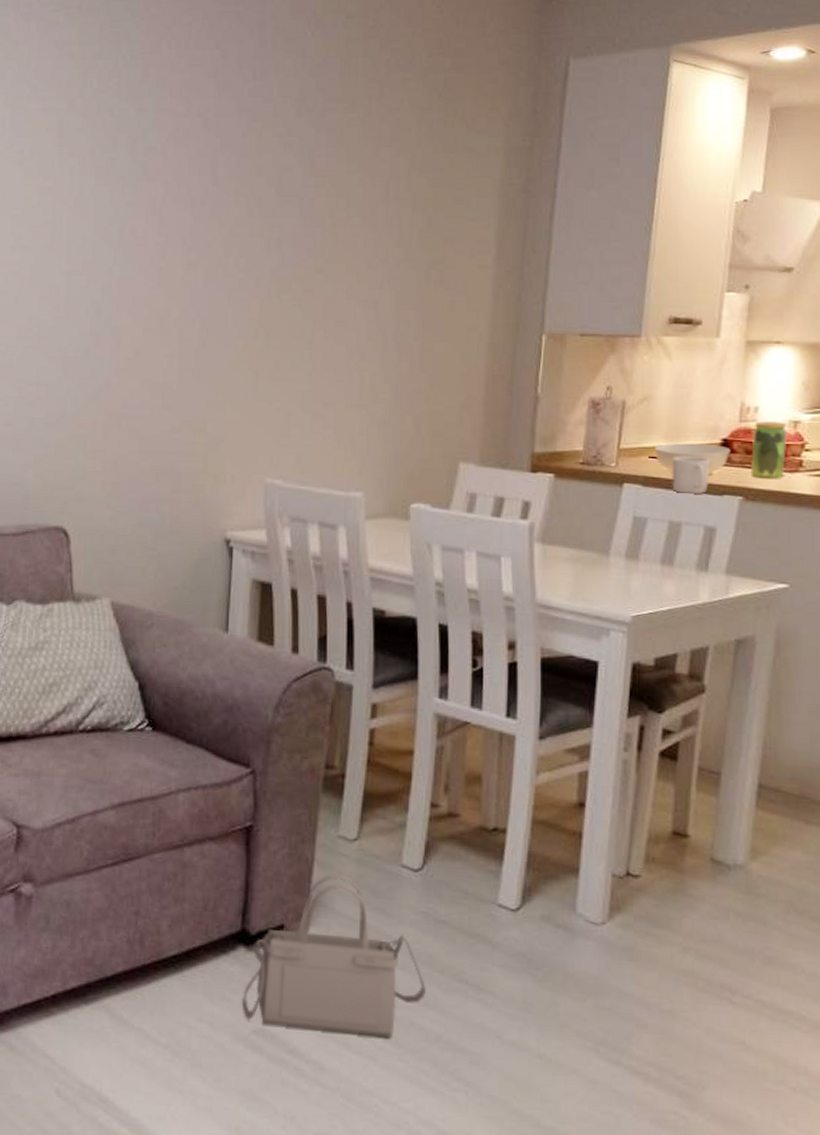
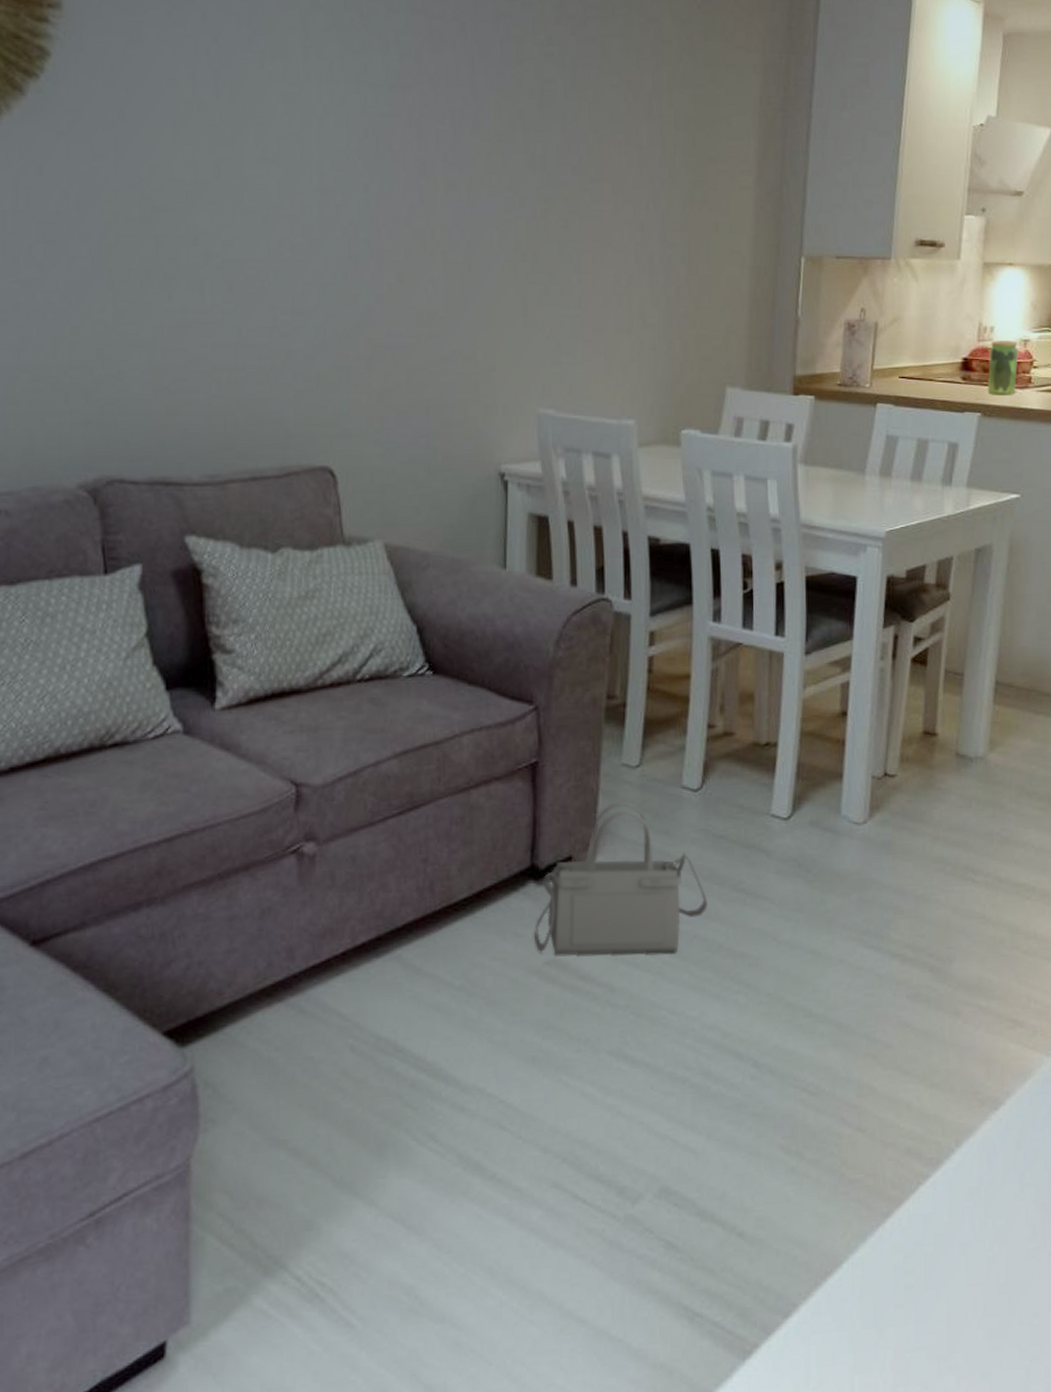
bowl: present [654,443,731,475] -> none [903,363,970,393]
mug: present [672,456,711,495] -> none [919,376,953,413]

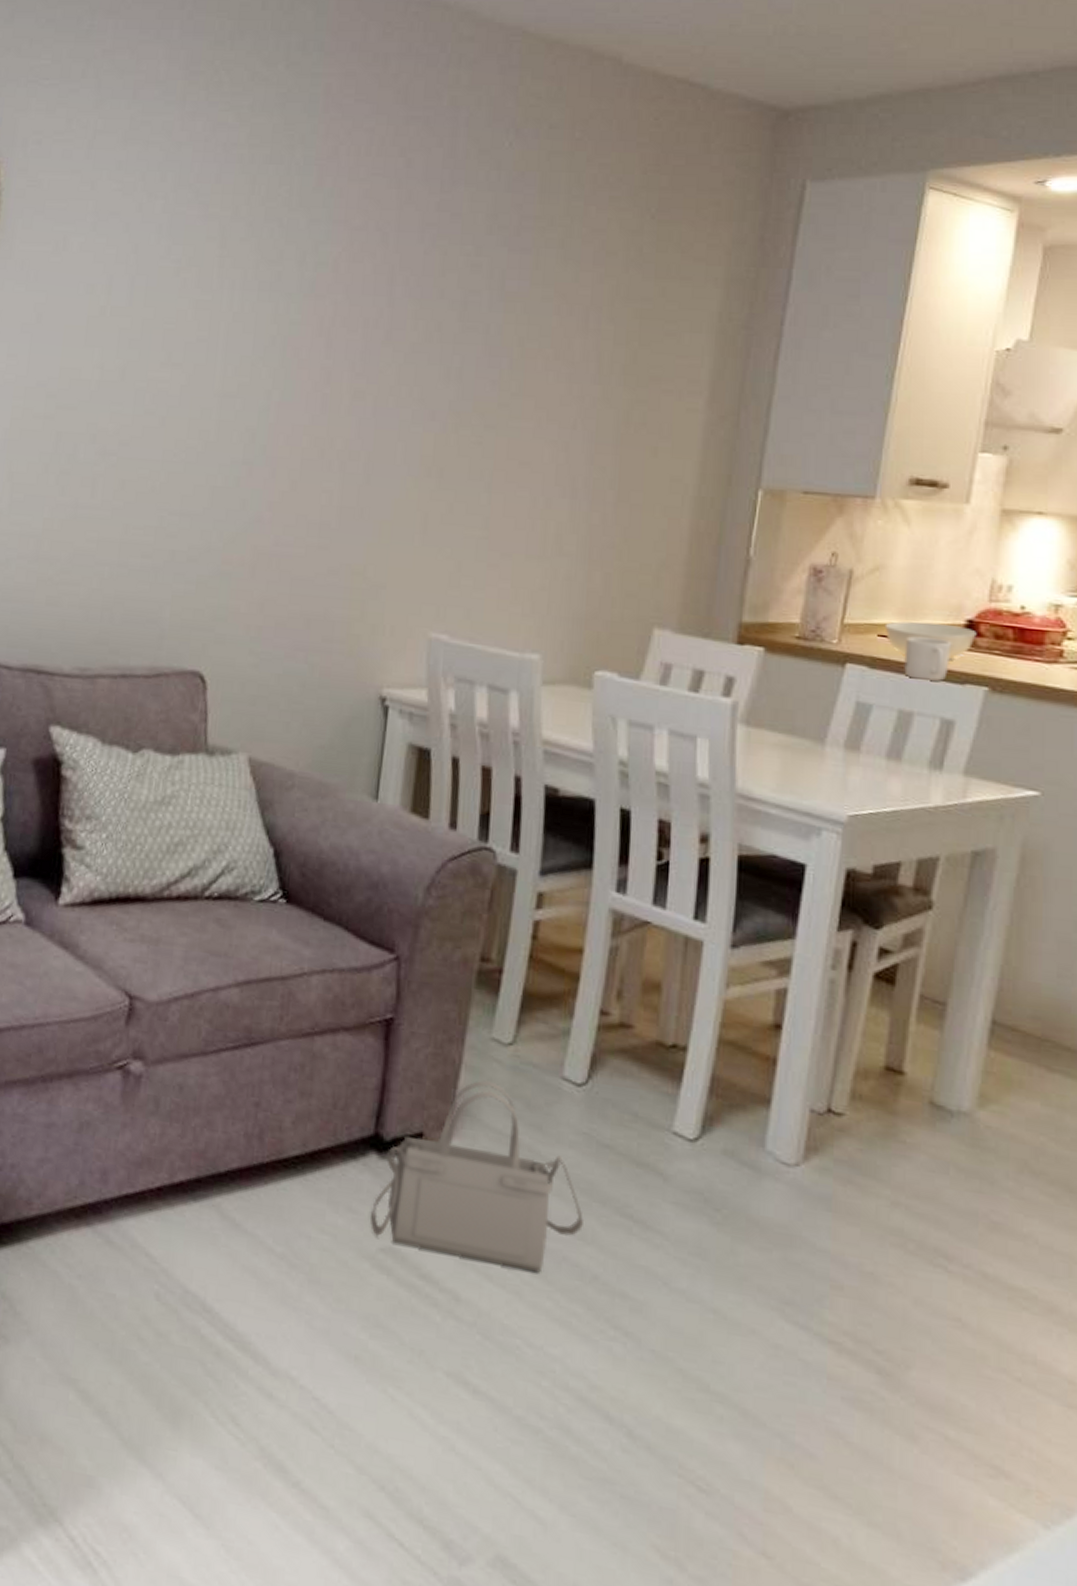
bowl: none [903,363,970,393] -> present [884,621,977,660]
mug: none [919,376,953,413] -> present [904,636,952,682]
jar: present [987,341,1019,395] -> none [999,602,1046,670]

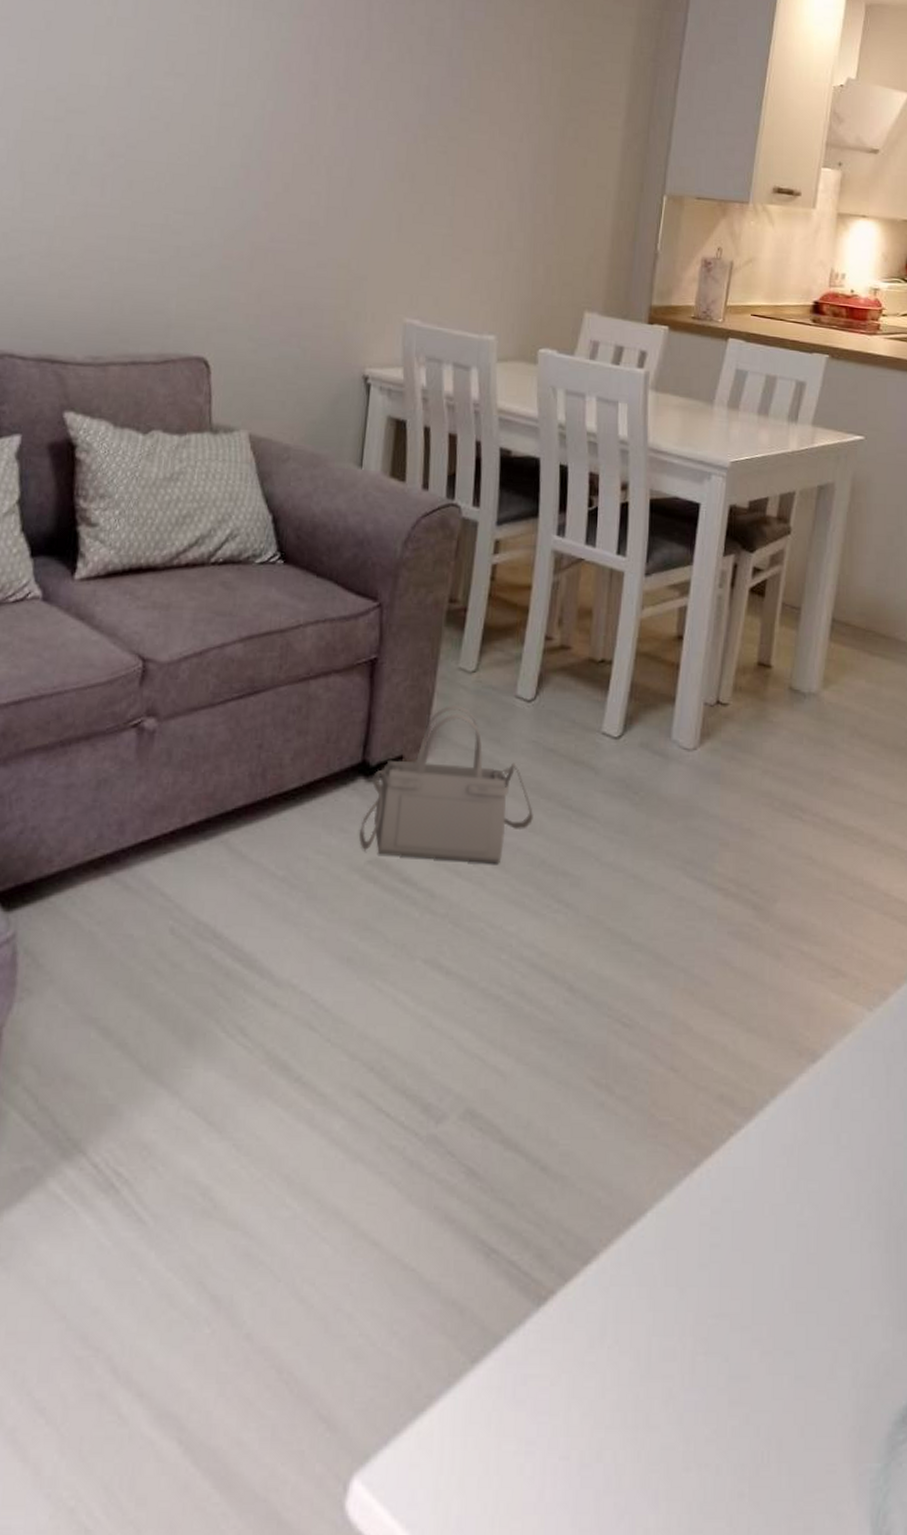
bowl: present [884,621,977,660] -> none [756,303,821,334]
mug: present [904,636,952,682] -> none [770,315,804,352]

